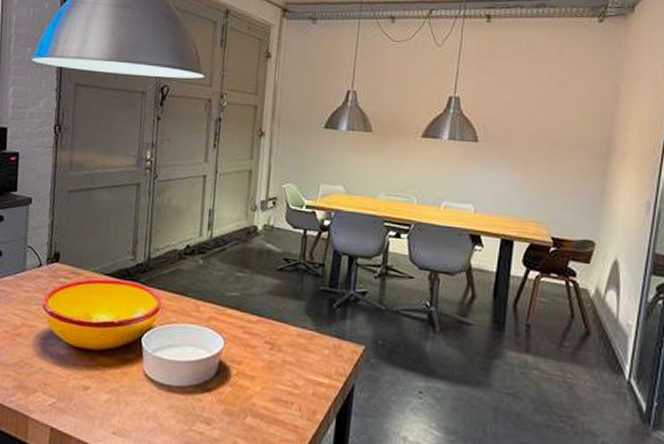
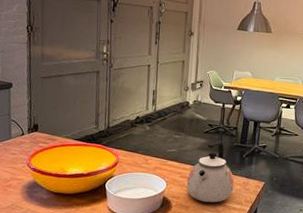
kettle: none [251,282,321,374] -> present [186,141,234,203]

